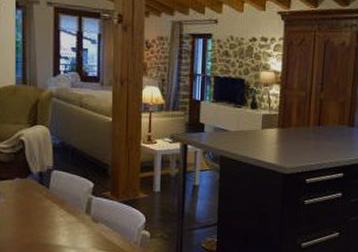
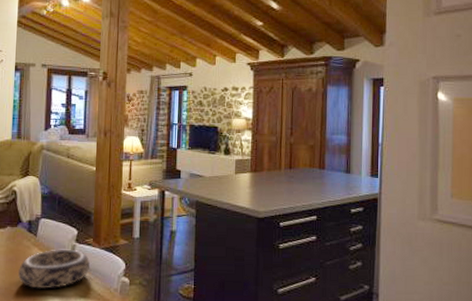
decorative bowl: none [31,201,109,242] -> present [18,249,91,289]

